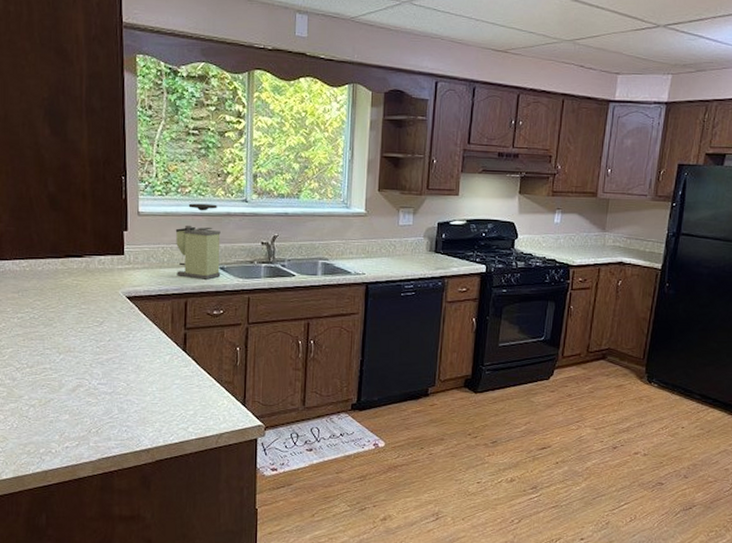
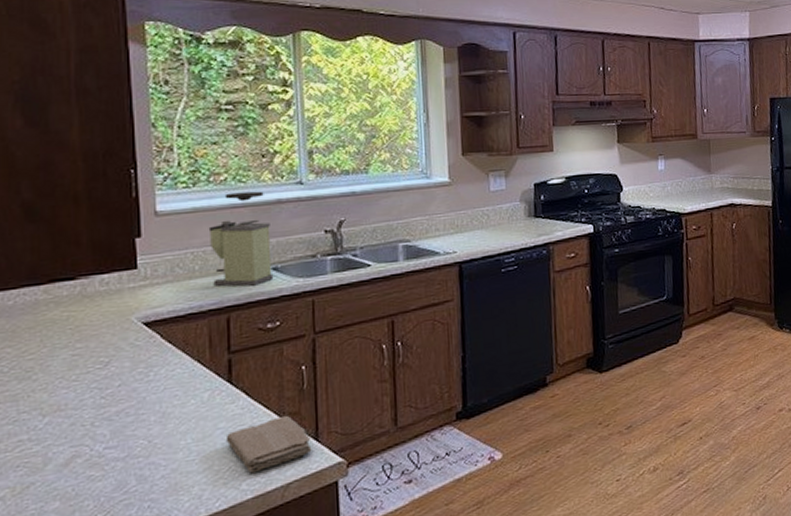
washcloth: none [179,382,240,421] -> present [225,415,312,474]

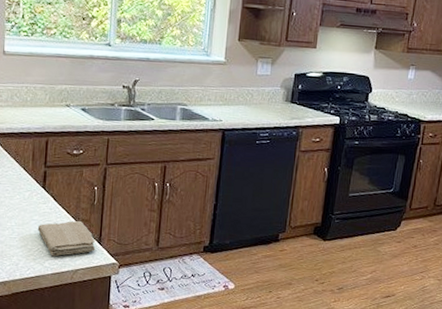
coffee grinder: present [208,191,274,286] -> none [39,45,83,120]

